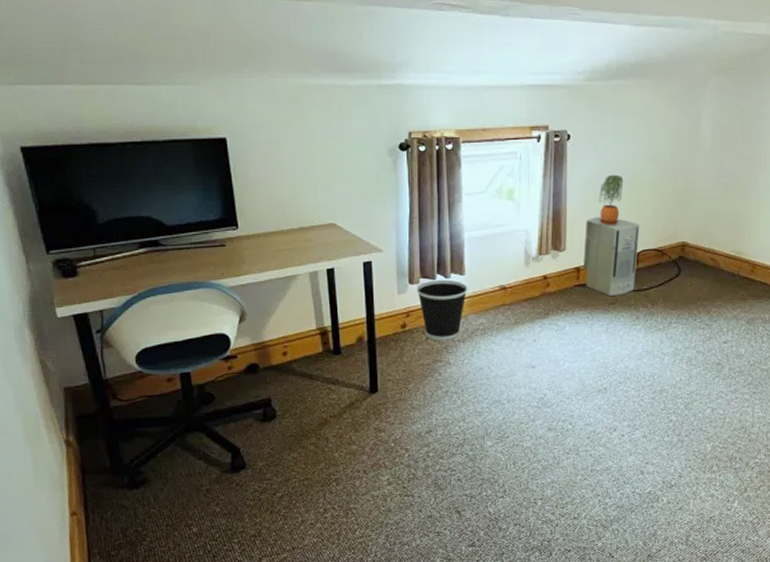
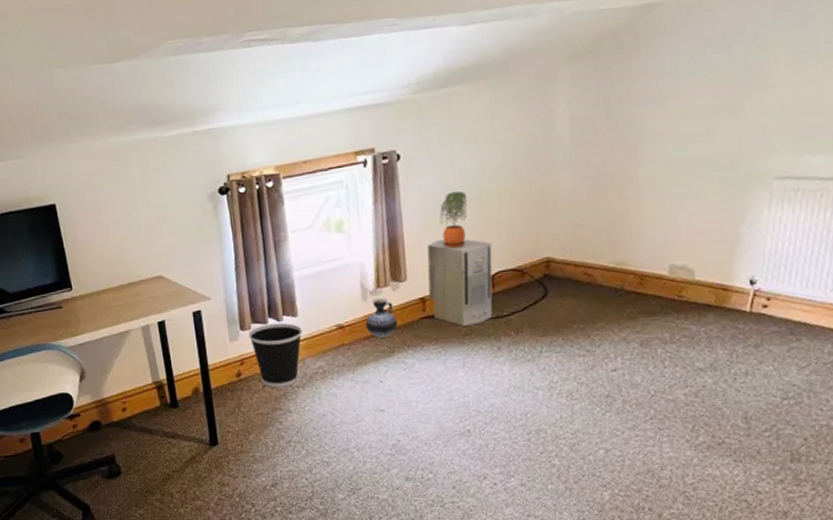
ceramic jug: none [525,264,555,301] -> present [365,297,398,338]

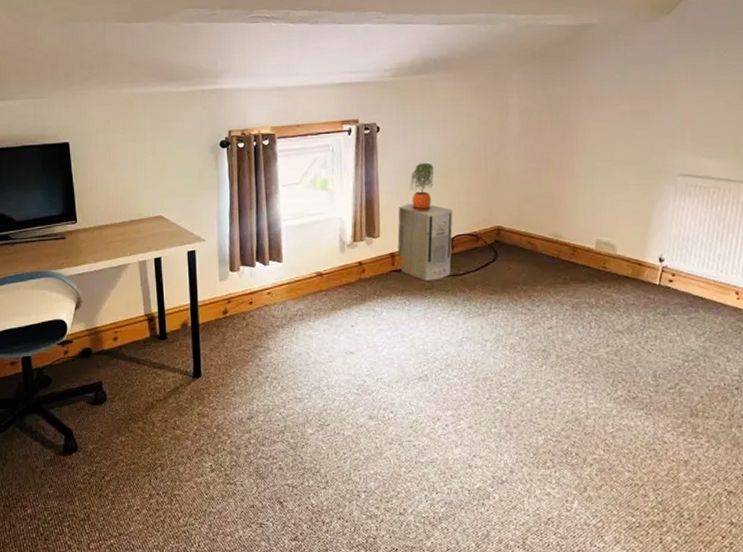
wastebasket: present [248,322,303,388] -> none [237,267,286,326]
ceramic jug: present [365,297,398,338] -> none [341,250,370,287]

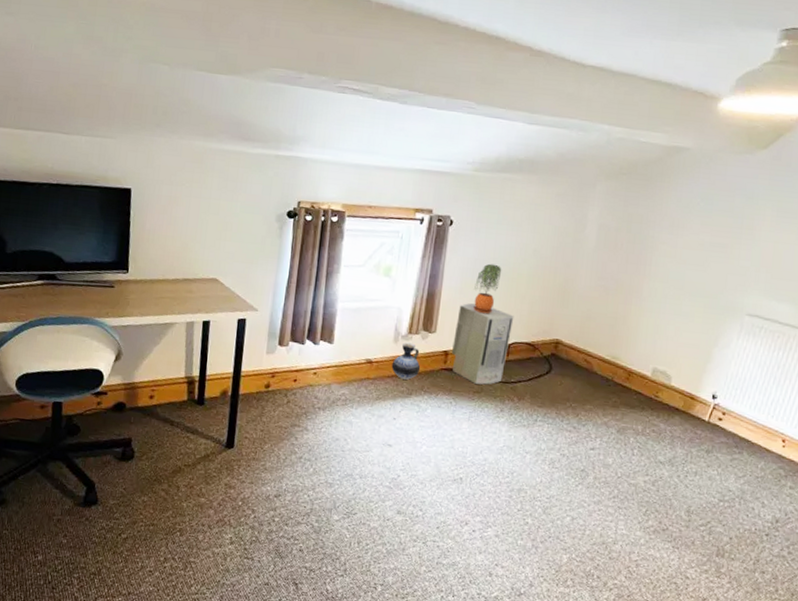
ceramic jug: none [341,250,370,287] -> present [391,342,421,380]

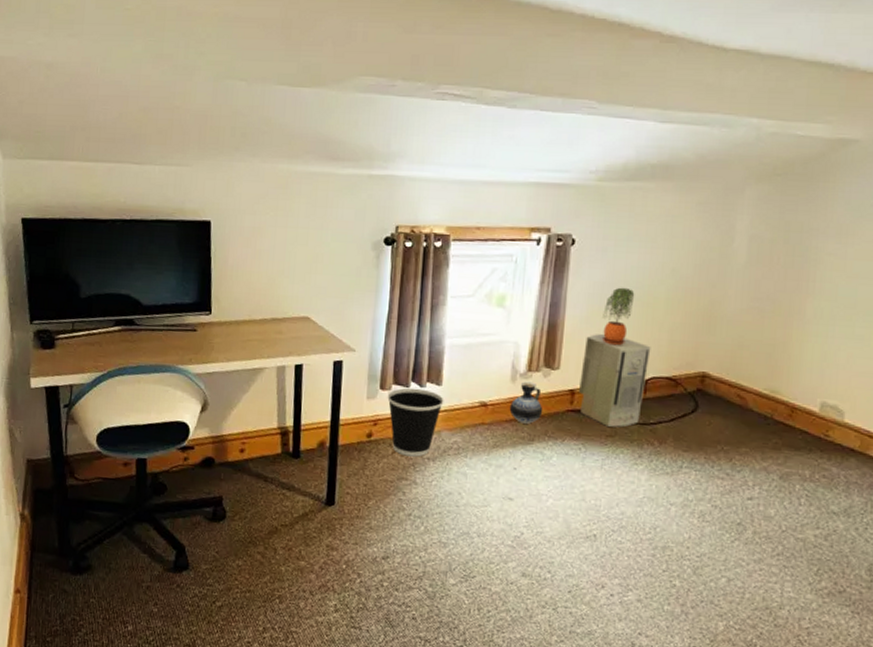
wastebasket: none [284,345,335,407] -> present [387,388,444,457]

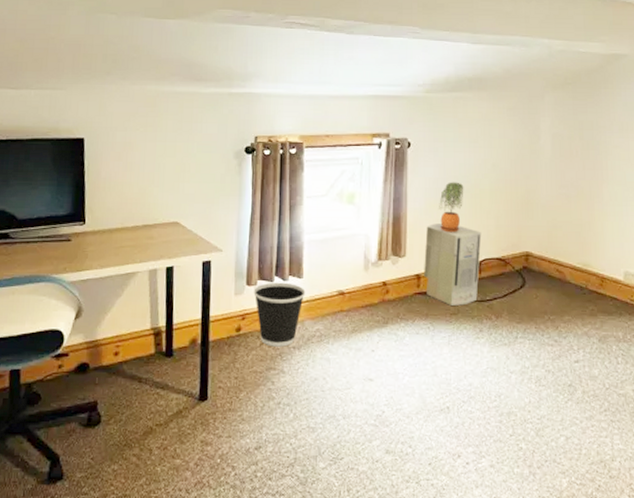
ceramic jug: present [509,381,543,424] -> none [364,269,394,308]

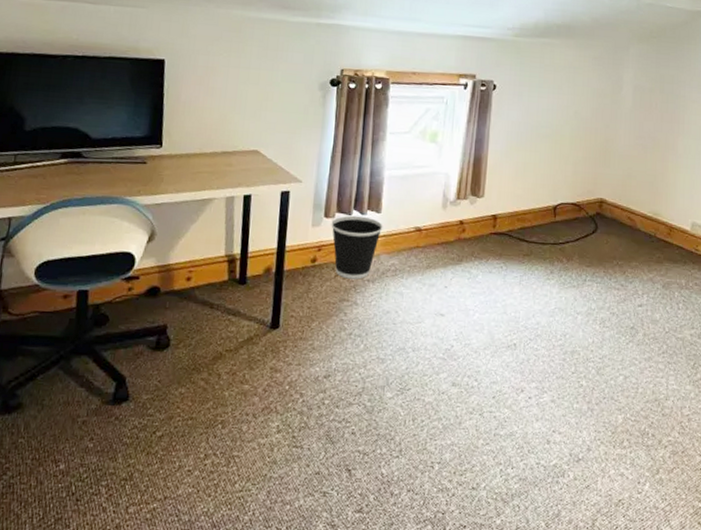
air purifier: present [424,223,482,306] -> none [500,166,559,247]
potted plant: present [439,182,464,233] -> none [519,126,546,177]

